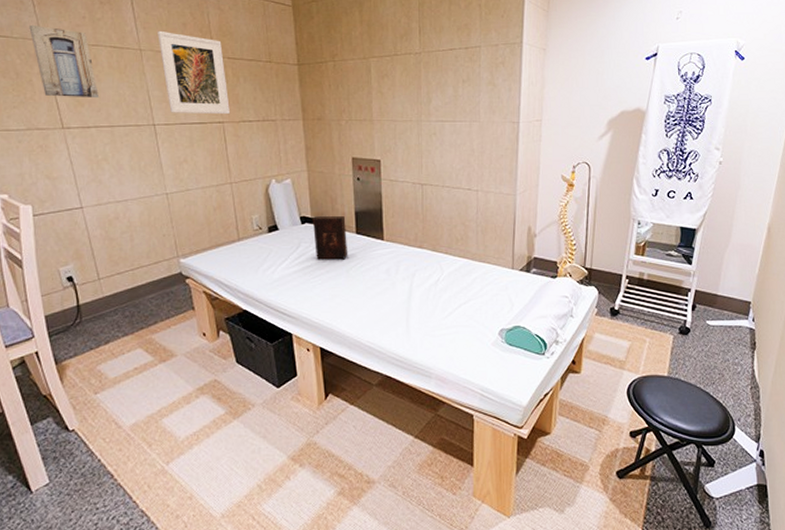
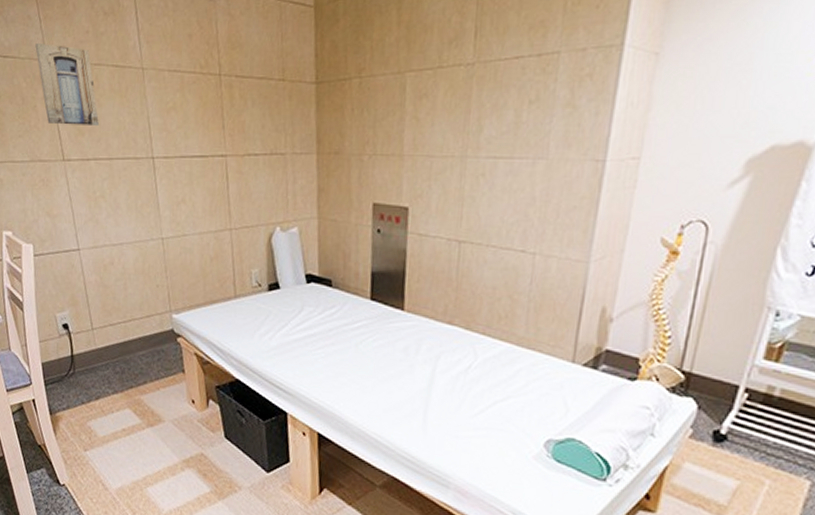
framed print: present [158,30,230,115] -> none [161,44,235,147]
bible: present [312,216,348,260] -> none [319,275,359,331]

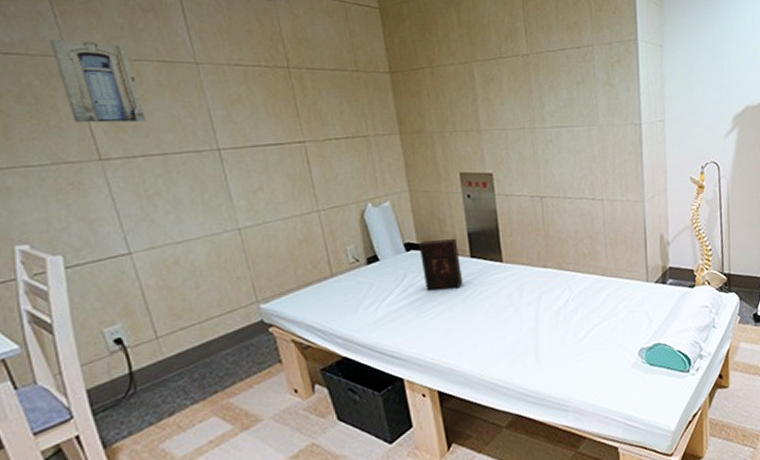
bible: none [319,275,359,331] -> present [418,239,464,291]

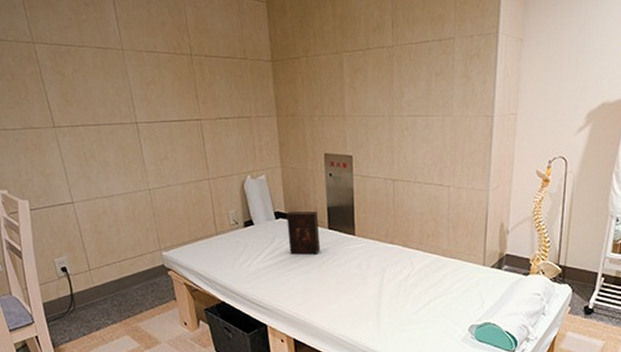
wall art: present [50,38,147,123] -> none [21,27,86,98]

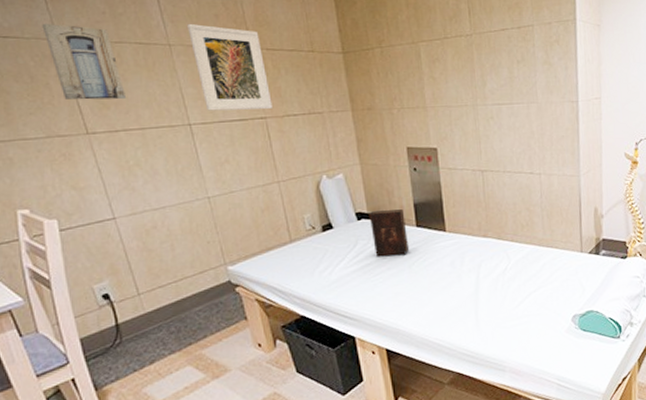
wall art: none [21,27,86,98] -> present [42,23,127,100]
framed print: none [138,30,207,112] -> present [187,23,272,111]

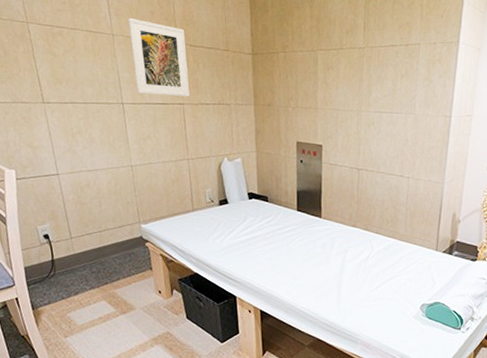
wall art: present [42,23,127,100] -> none [16,8,76,77]
bible: present [368,209,410,257] -> none [258,193,289,234]

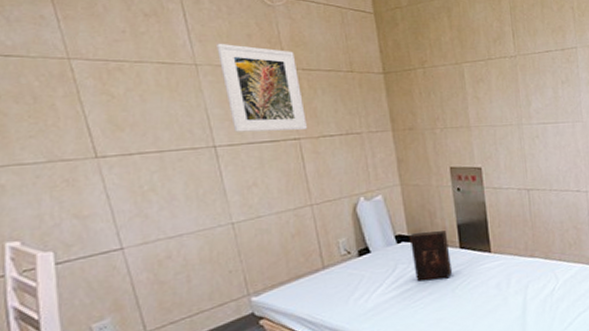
bible: none [258,193,289,234] -> present [409,231,453,282]

